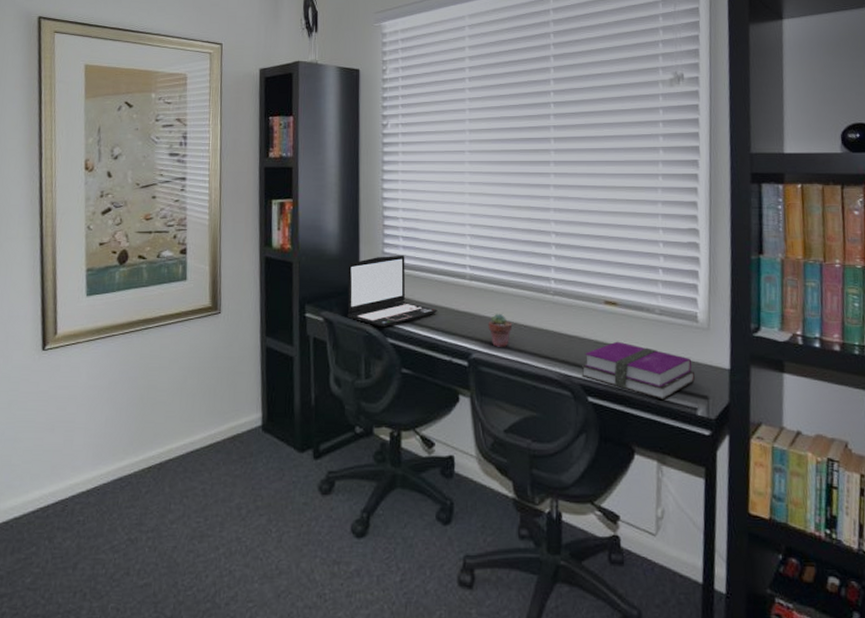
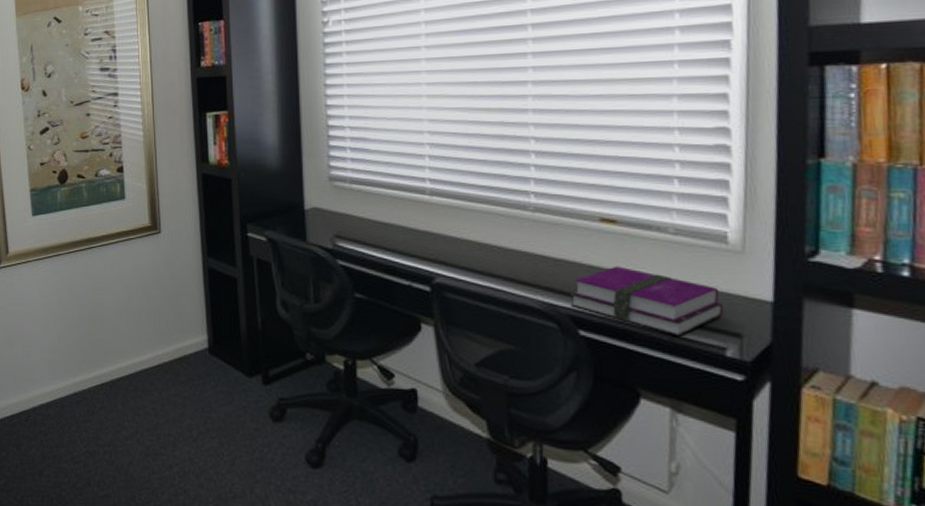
laptop: present [347,255,438,328] -> none [291,168,393,248]
potted succulent: present [488,313,513,347] -> none [453,232,483,271]

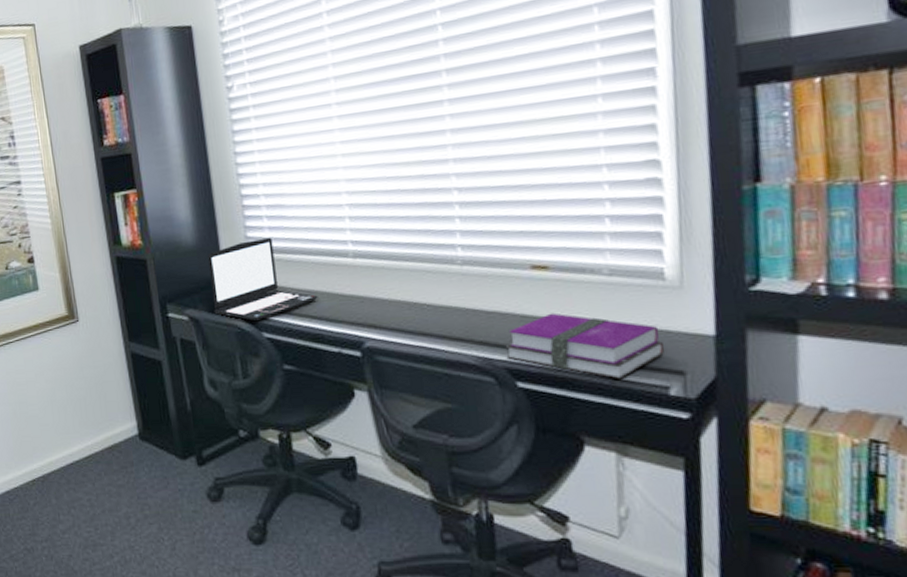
laptop: none [291,168,393,248] -> present [208,237,318,322]

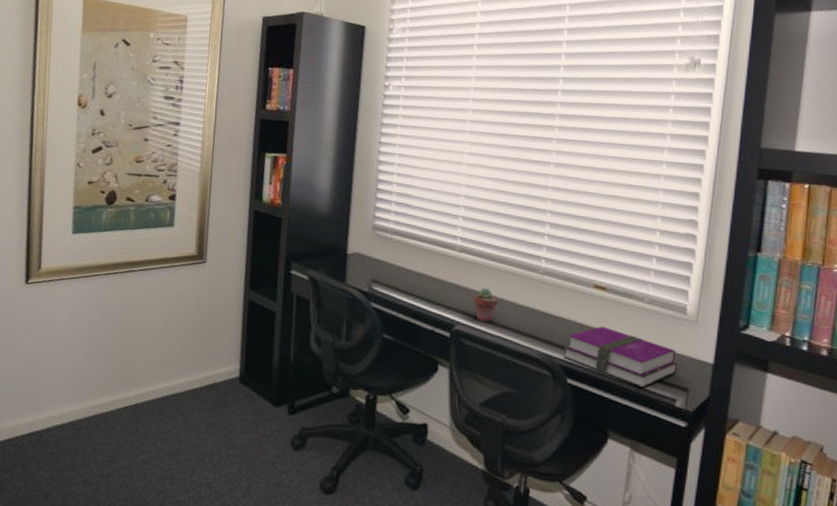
laptop: present [208,237,318,322] -> none [332,220,424,292]
potted succulent: none [381,293,413,332] -> present [474,287,499,322]

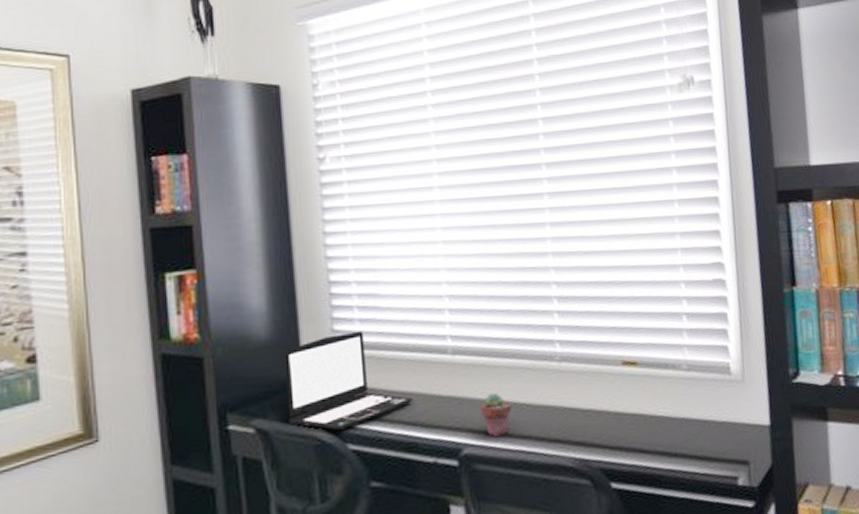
laptop: none [332,220,424,292] -> present [285,330,413,431]
hardback book: present [563,326,678,388] -> none [601,409,733,473]

